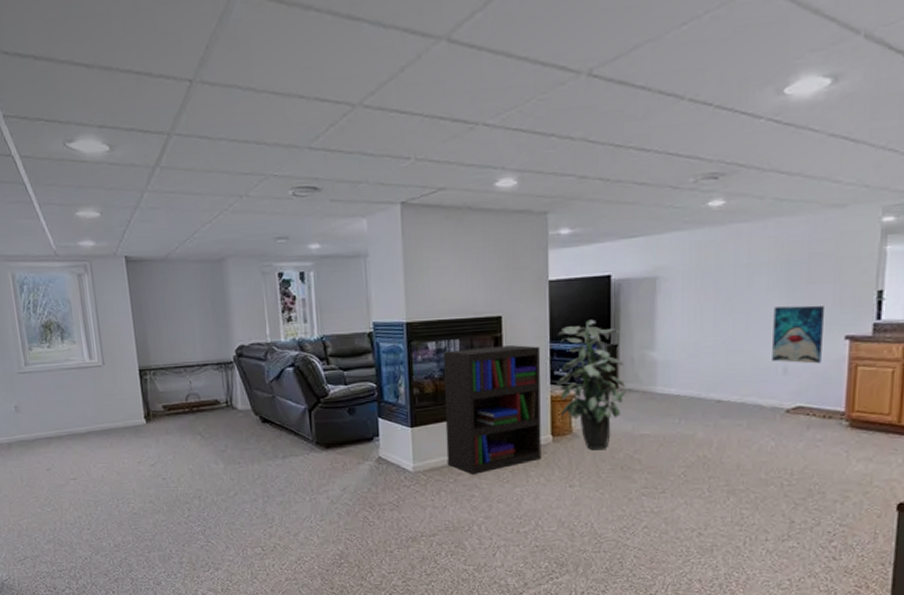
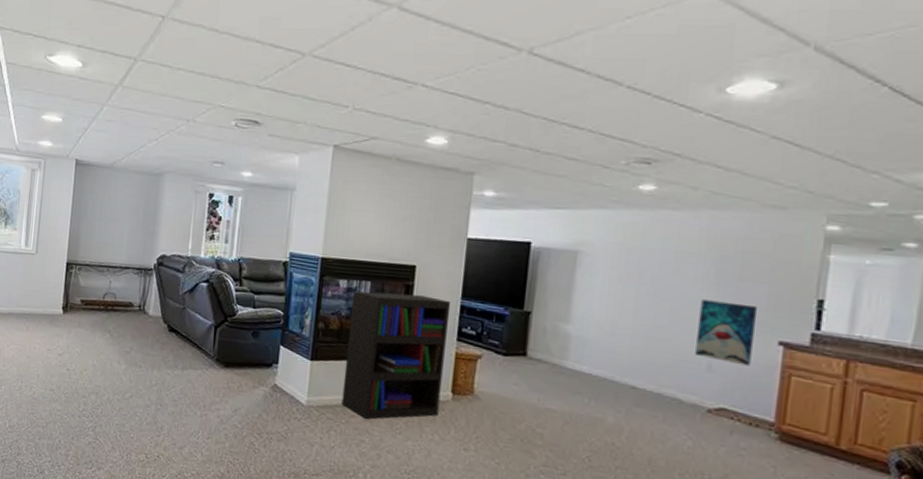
indoor plant: present [556,319,626,449] -> none [463,282,535,417]

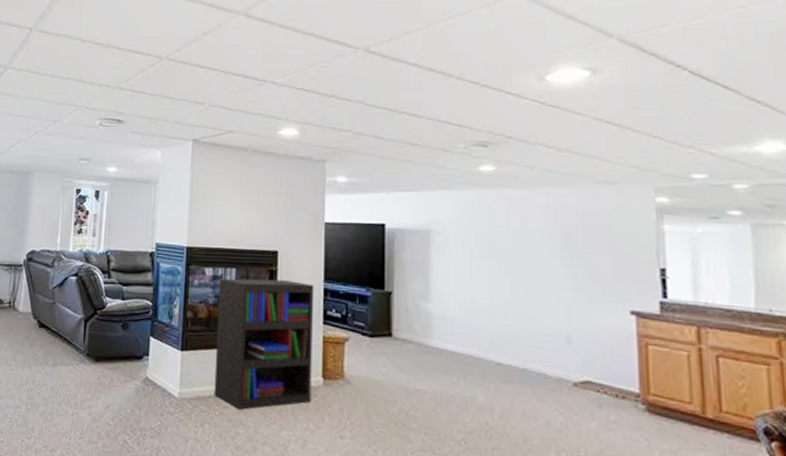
wall art: present [695,299,757,366] -> none [551,273,607,337]

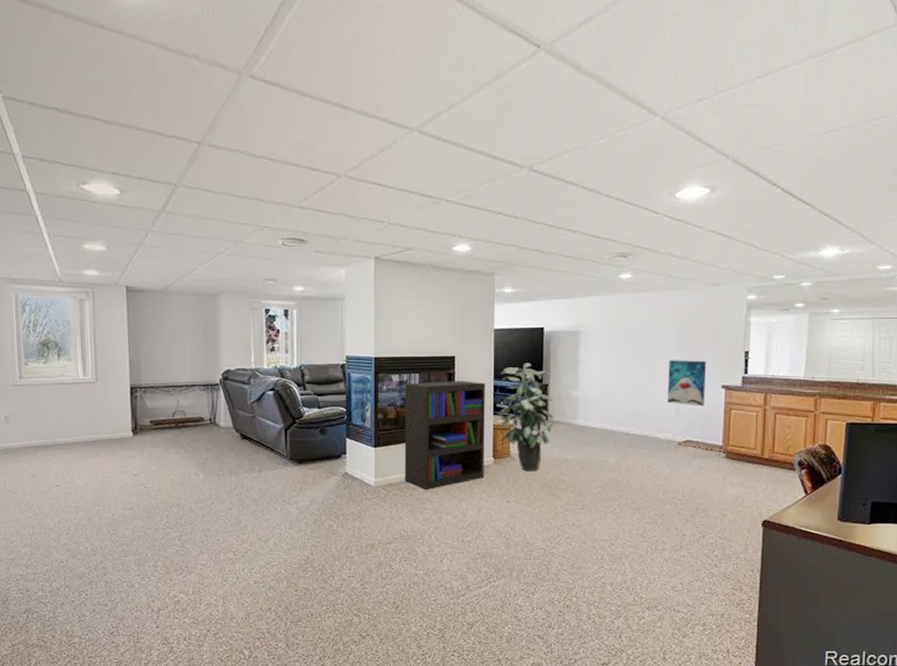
indoor plant: none [329,264,401,401] -> present [498,362,554,470]
wall art: none [551,273,607,337] -> present [668,360,706,407]

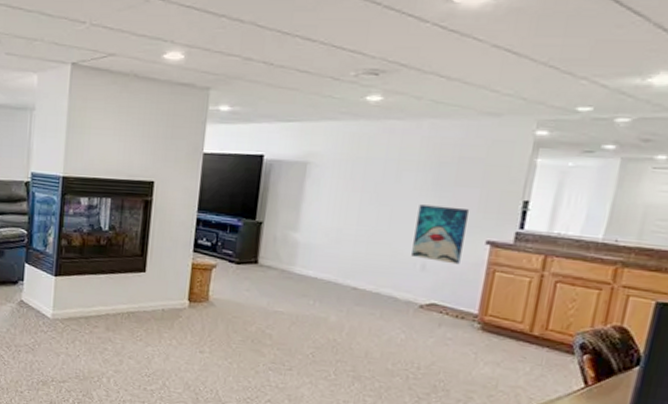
bookshelf: present [404,381,486,489] -> none [85,208,188,329]
indoor plant: present [498,362,554,470] -> none [199,194,266,321]

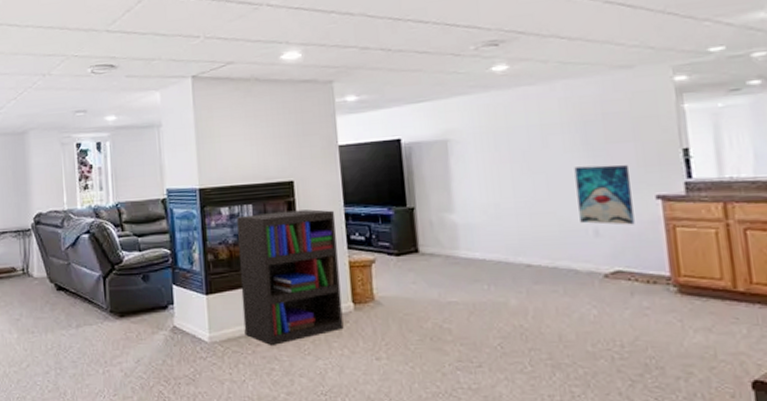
bookshelf: none [85,208,188,329] -> present [237,209,344,345]

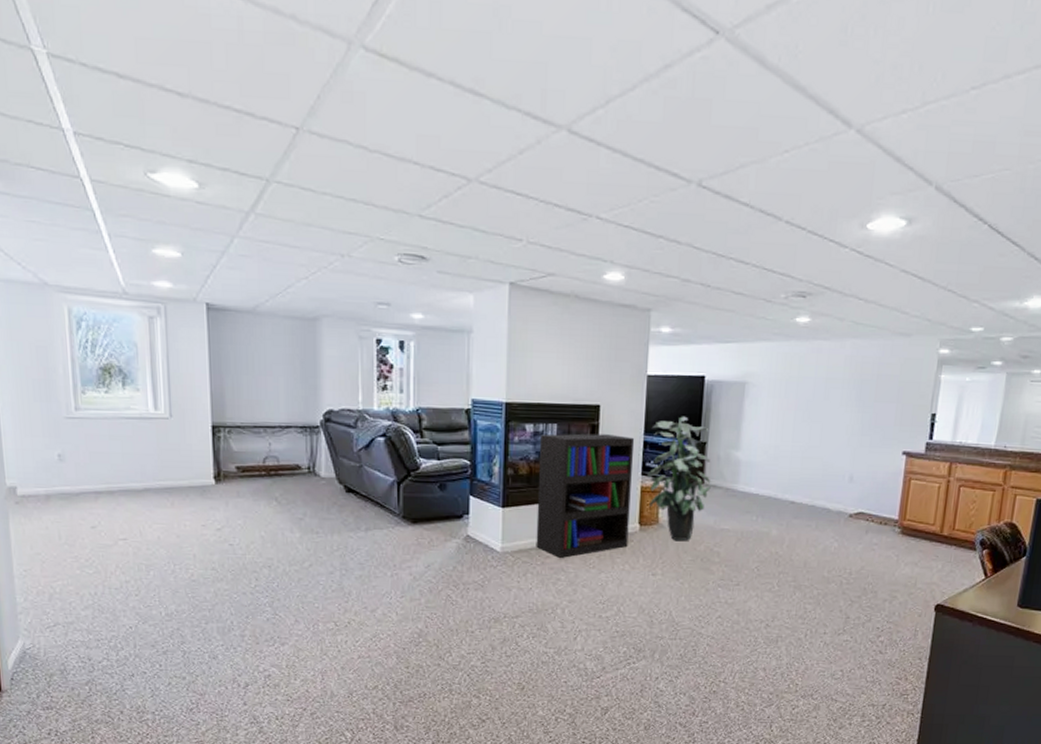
indoor plant: none [352,182,428,318] -> present [647,416,711,541]
wall art: present [574,164,635,225] -> none [841,420,887,475]

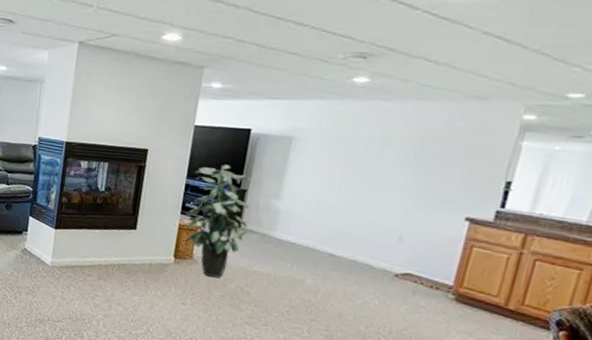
bookshelf: present [536,433,635,558] -> none [80,171,178,278]

